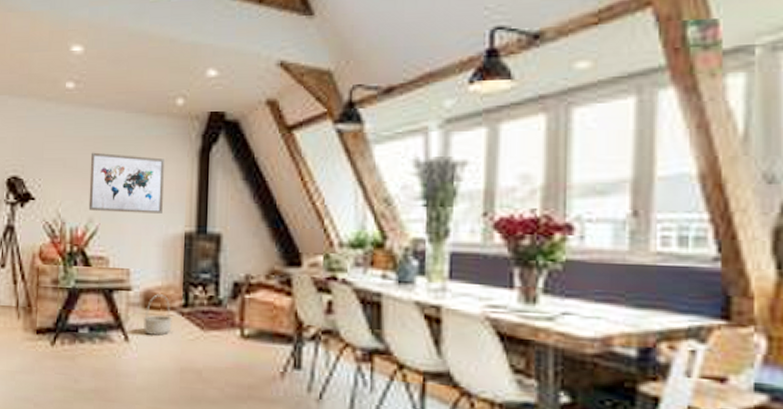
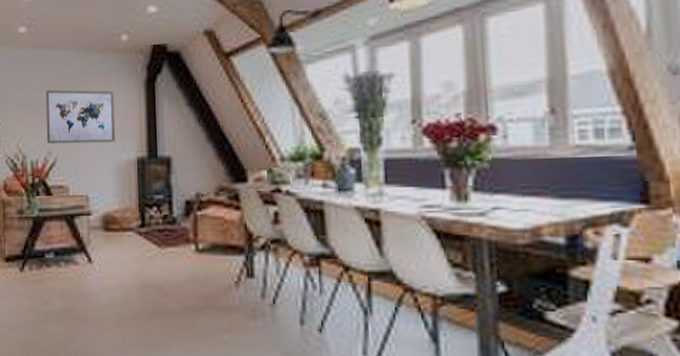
basket: present [144,294,172,336] -> none [105,217,131,255]

